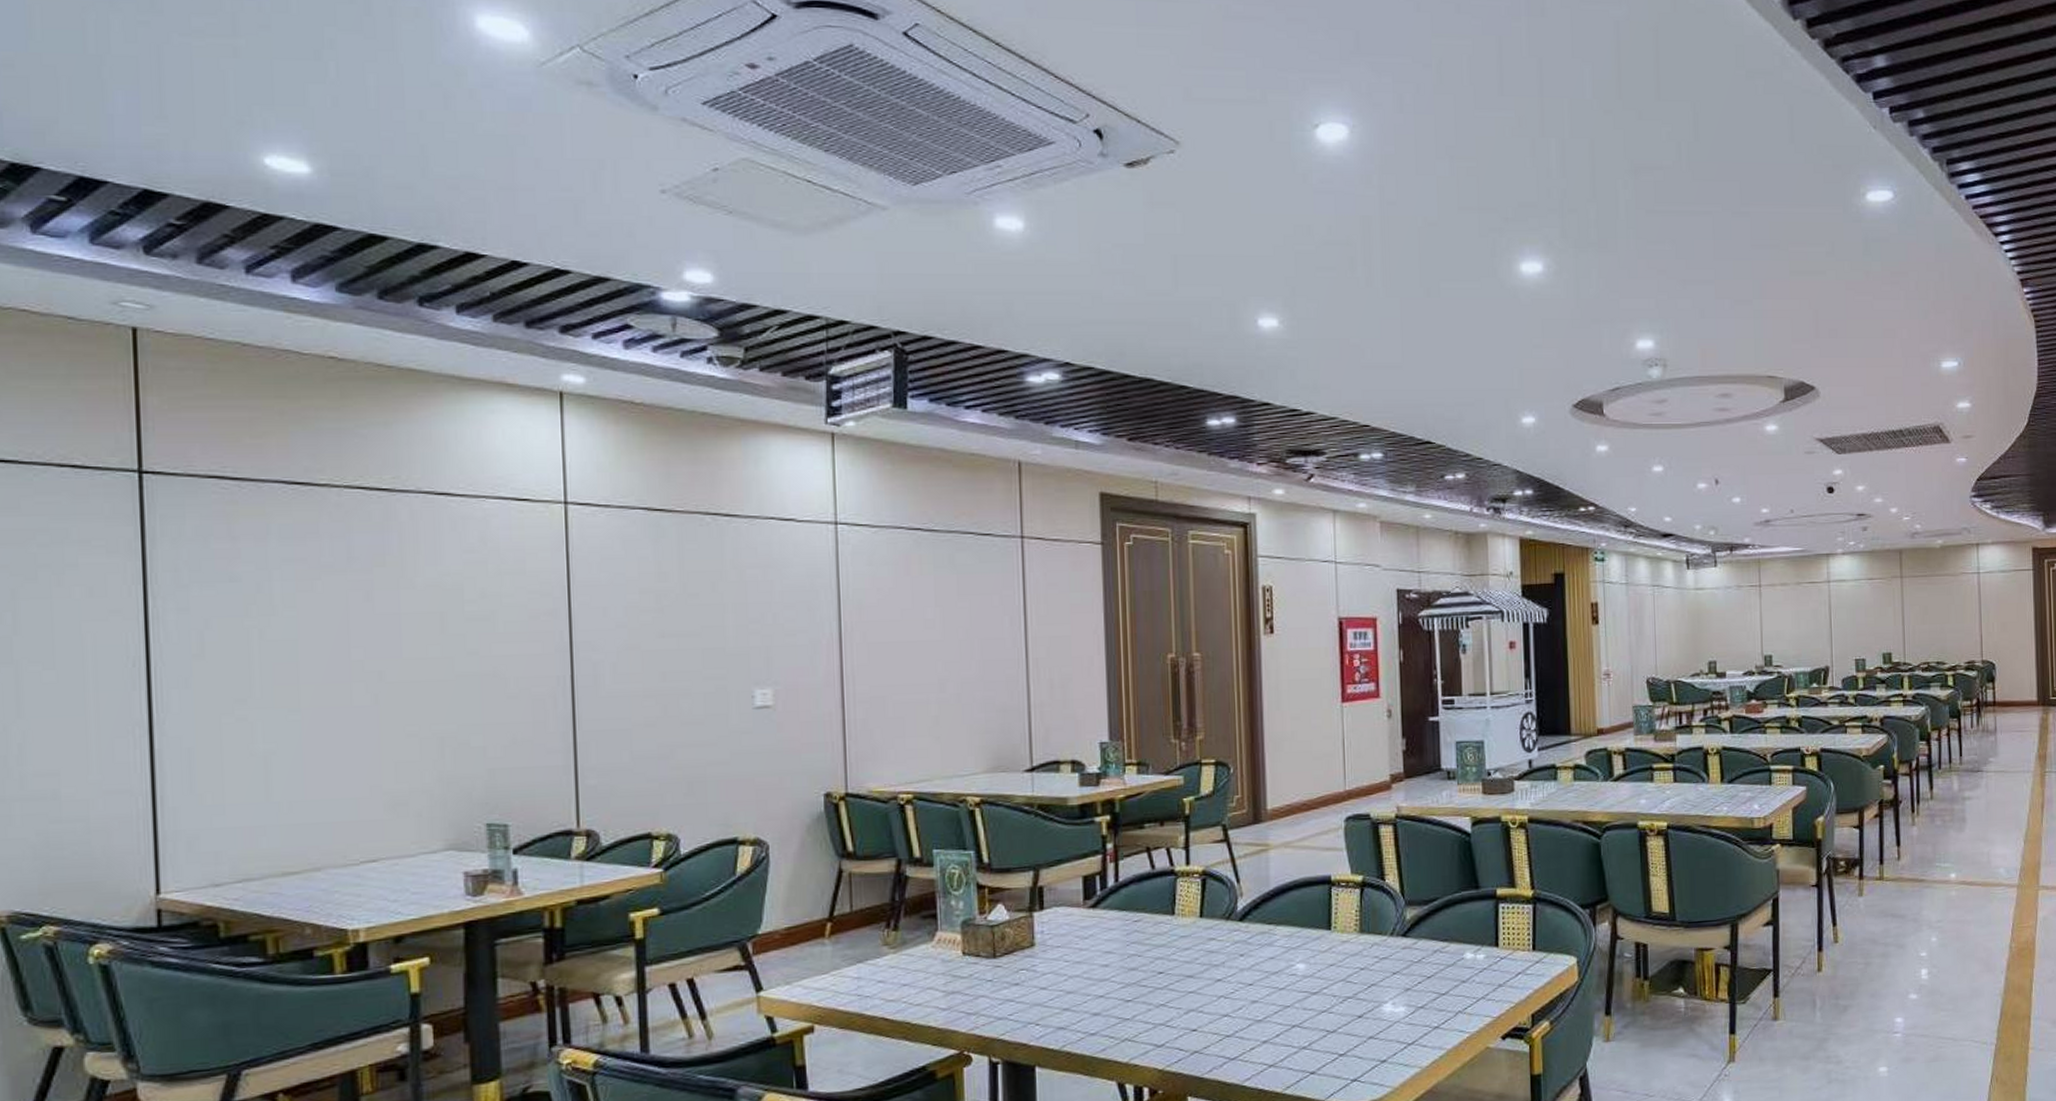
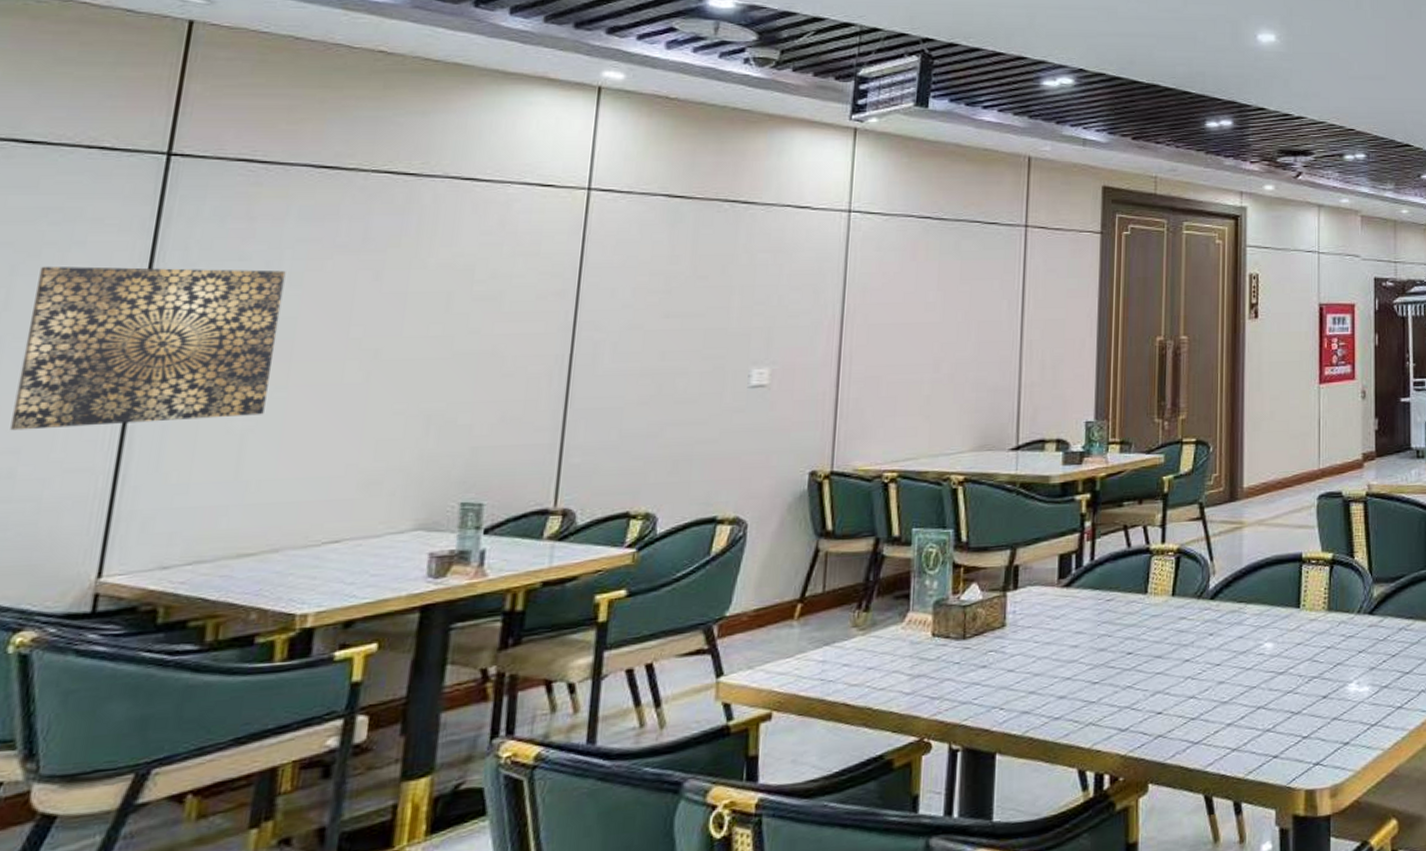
wall art: none [40,589,282,754] -> present [10,266,286,431]

